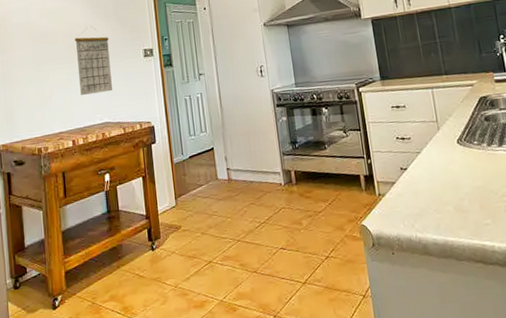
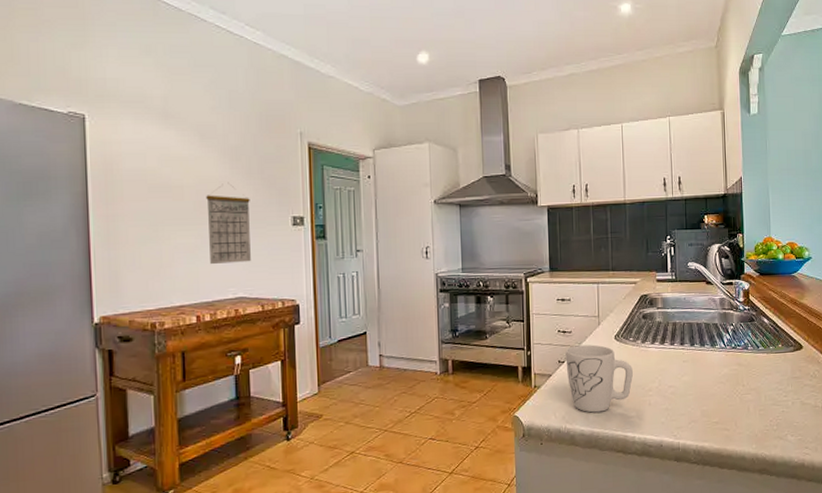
mug: none [406,150,483,221] -> present [565,344,633,413]

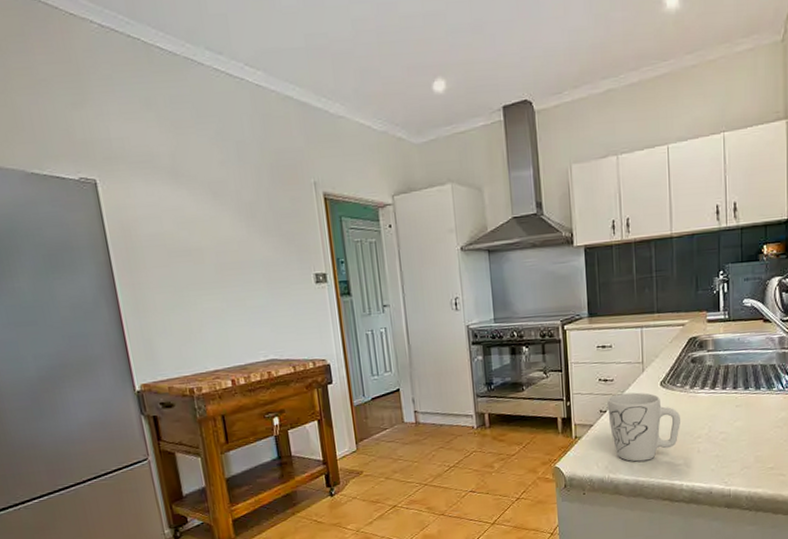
calendar: present [206,182,251,264] -> none [226,241,278,327]

